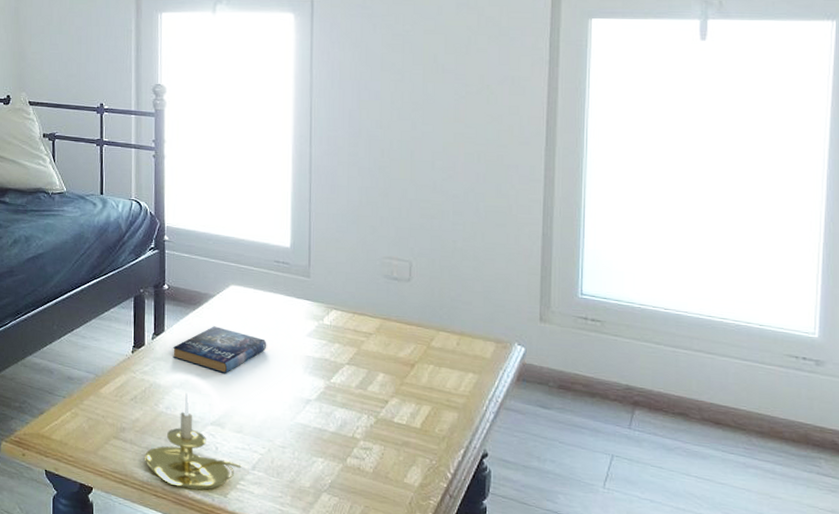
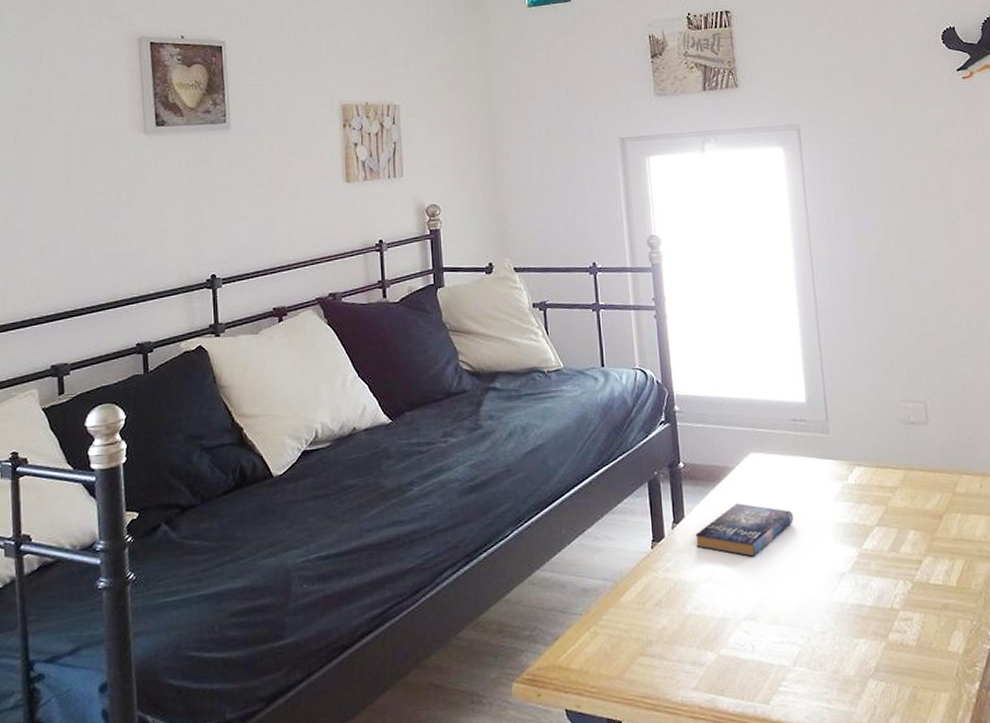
candle holder: present [145,393,242,491] -> none [676,587,782,703]

